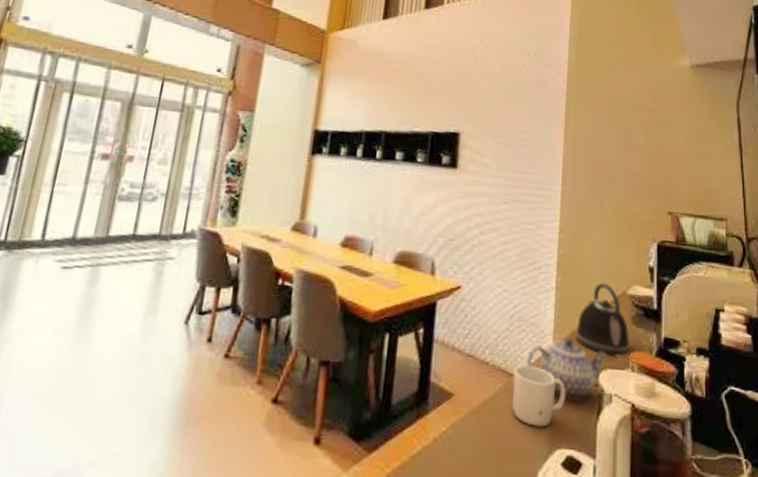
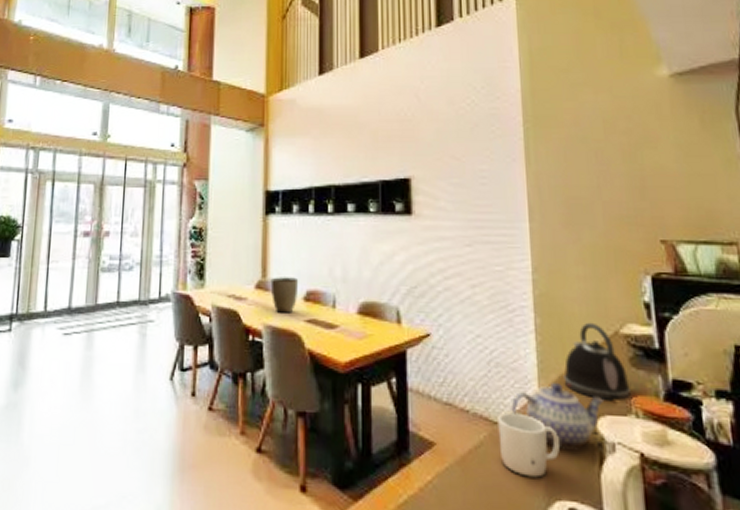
ceramic pot: none [307,220,339,259] -> present [270,277,299,313]

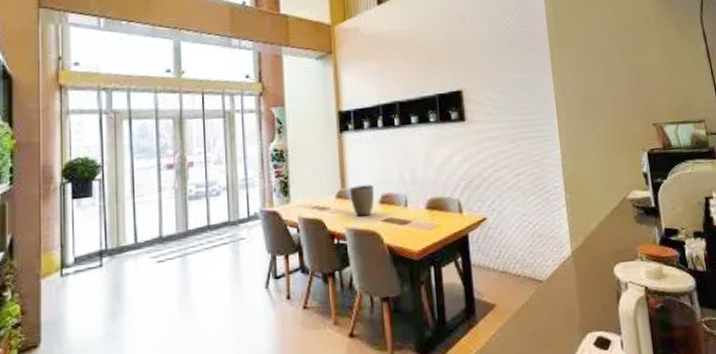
mug: present [497,412,561,478] -> none [542,270,590,319]
teapot: present [510,382,603,450] -> none [551,242,618,293]
kettle: present [563,322,631,401] -> none [588,192,637,251]

